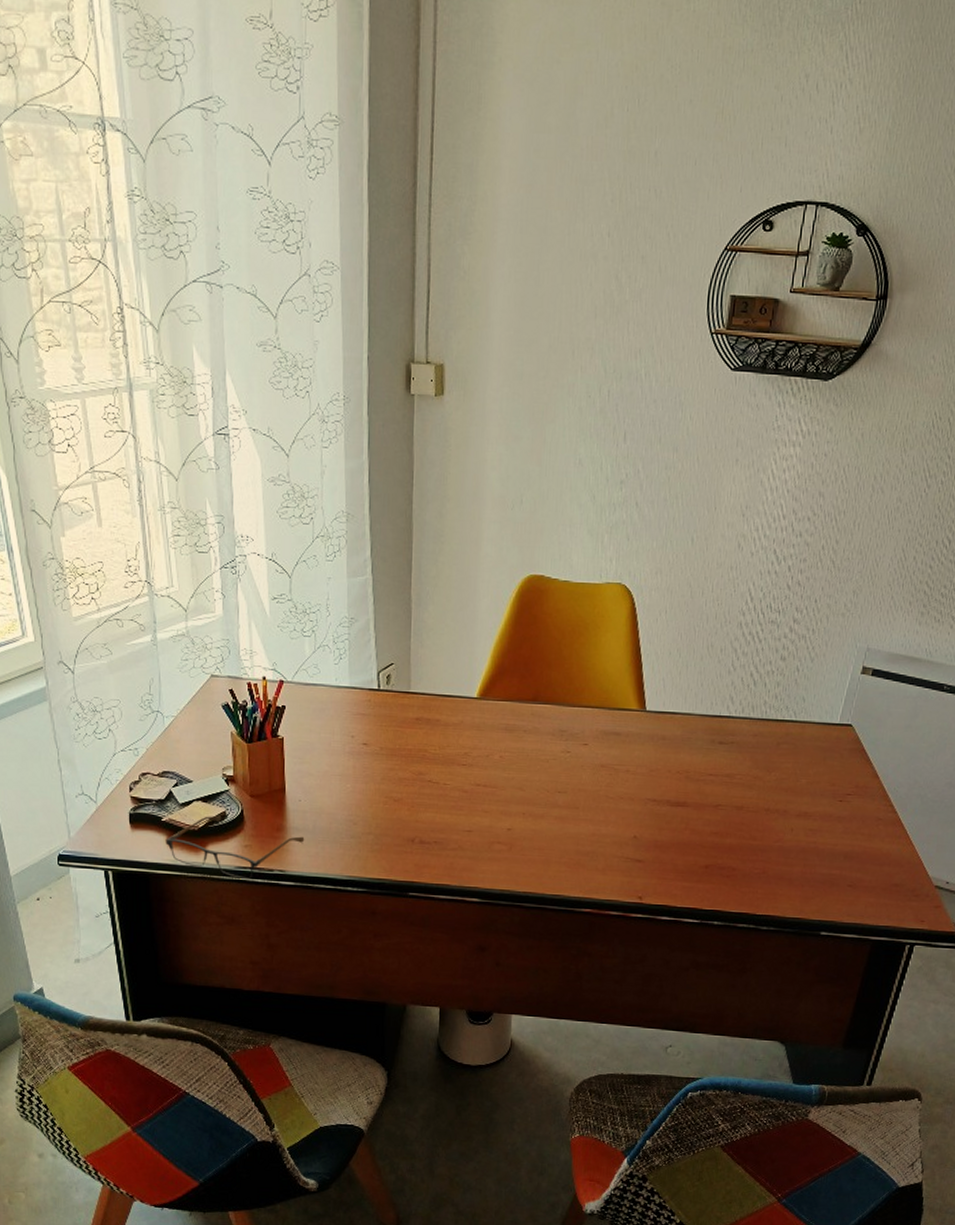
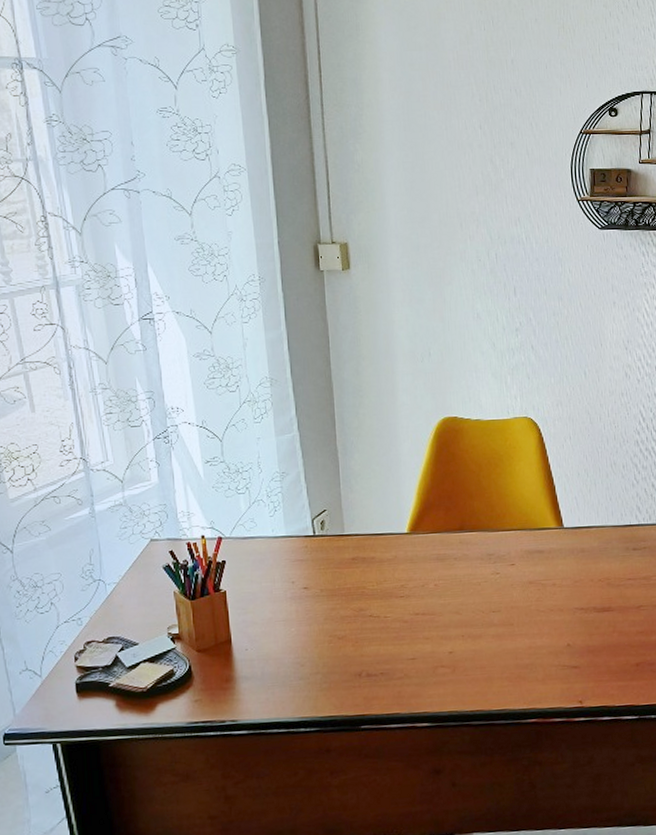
eyeglasses: present [165,815,305,880] -> none [114,674,254,735]

